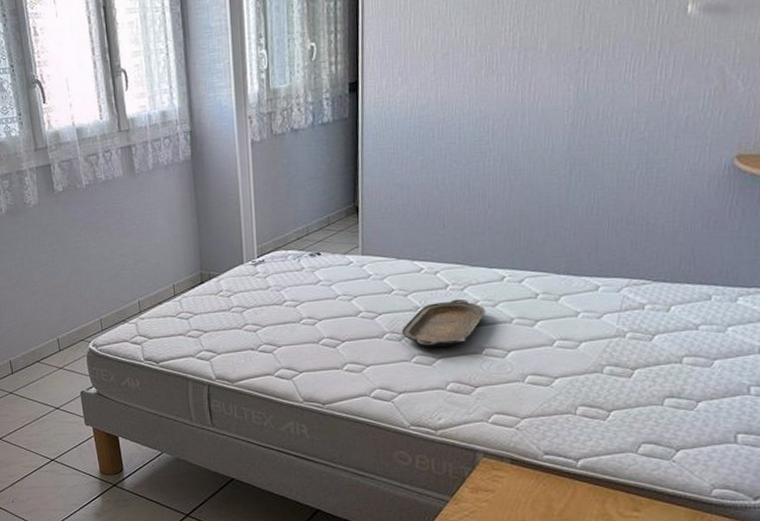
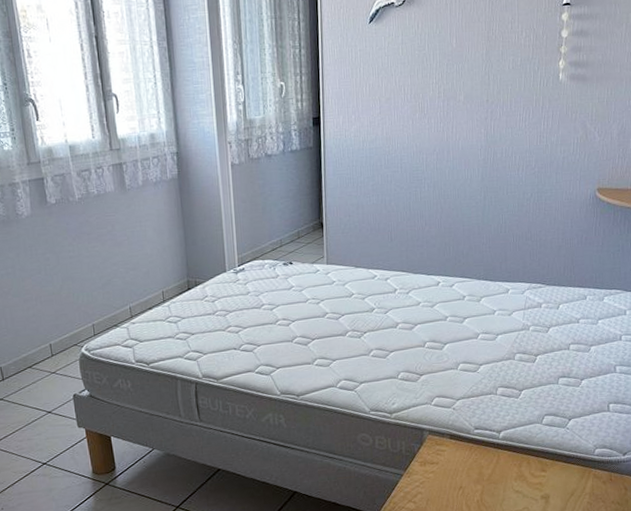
serving tray: present [401,298,486,347] -> none [360,301,426,343]

